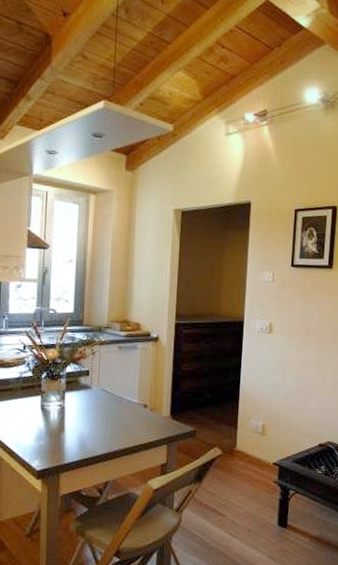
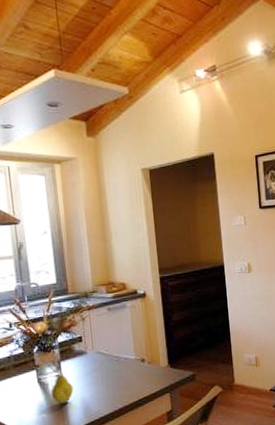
fruit: none [51,403,74,434] -> present [51,372,74,404]

